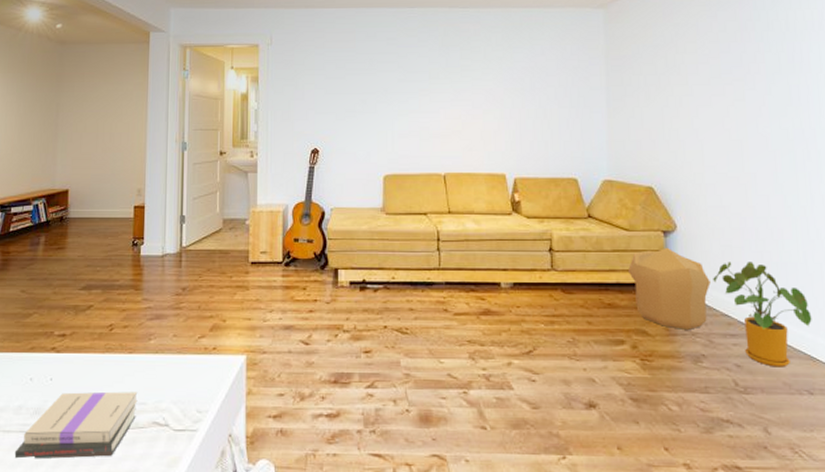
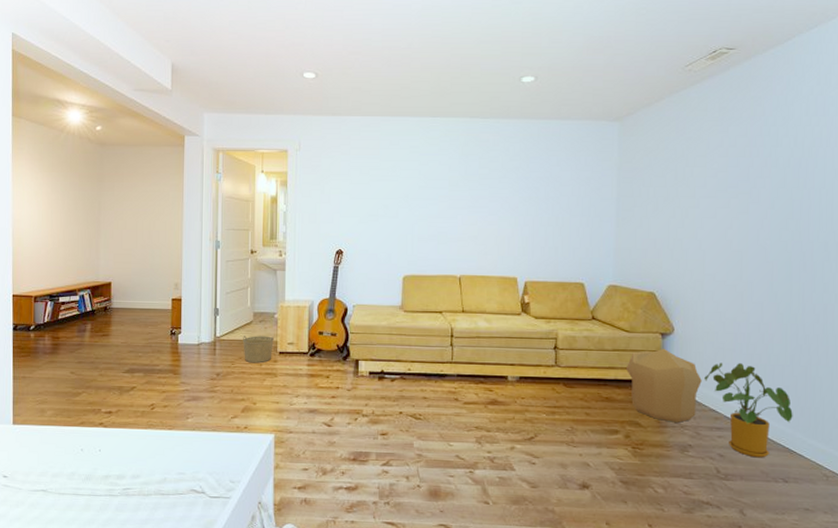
books: present [14,391,138,459] -> none [69,462,177,518]
basket: none [211,244,245,276] -> present [243,335,274,363]

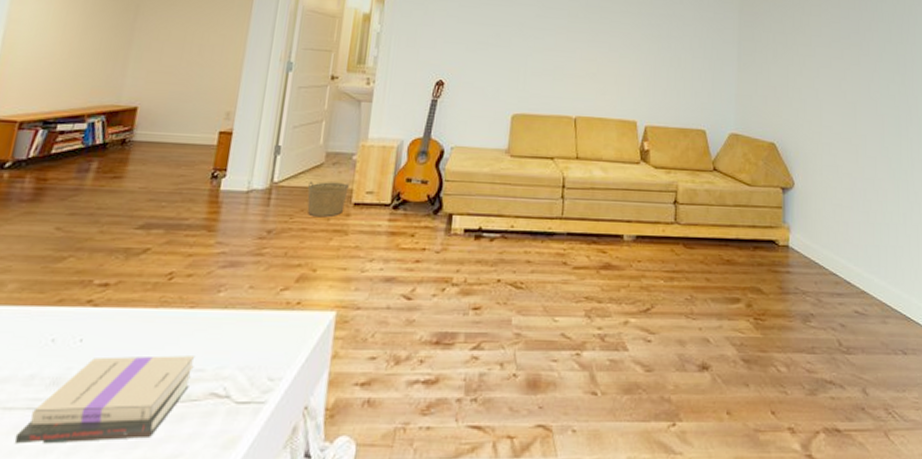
books: none [69,462,177,518] -> present [14,355,196,444]
pouf: present [625,348,702,423] -> none [747,204,822,288]
house plant: present [704,363,793,458] -> none [824,221,908,327]

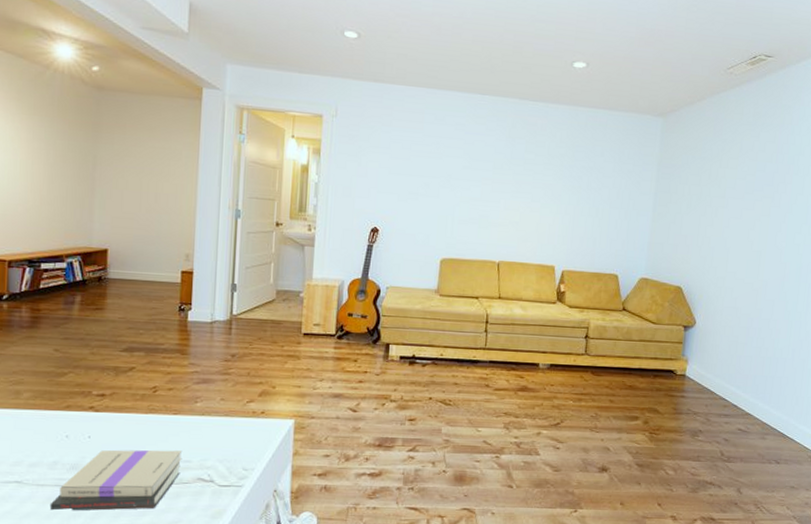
basket: present [307,181,349,218] -> none [263,314,298,345]

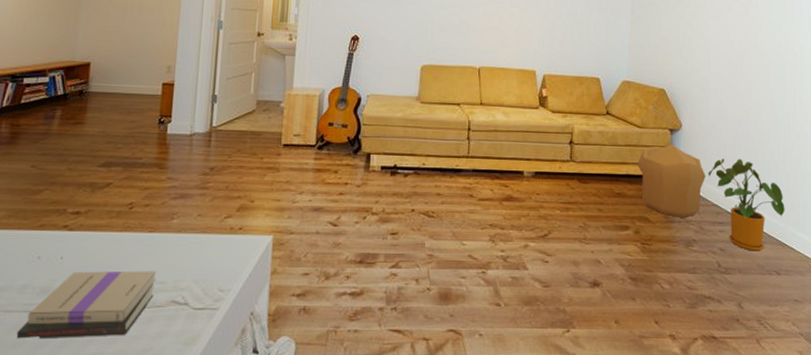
pouf: none [649,340,716,410] -> present [636,144,706,218]
house plant: none [718,355,790,442] -> present [708,158,785,251]

